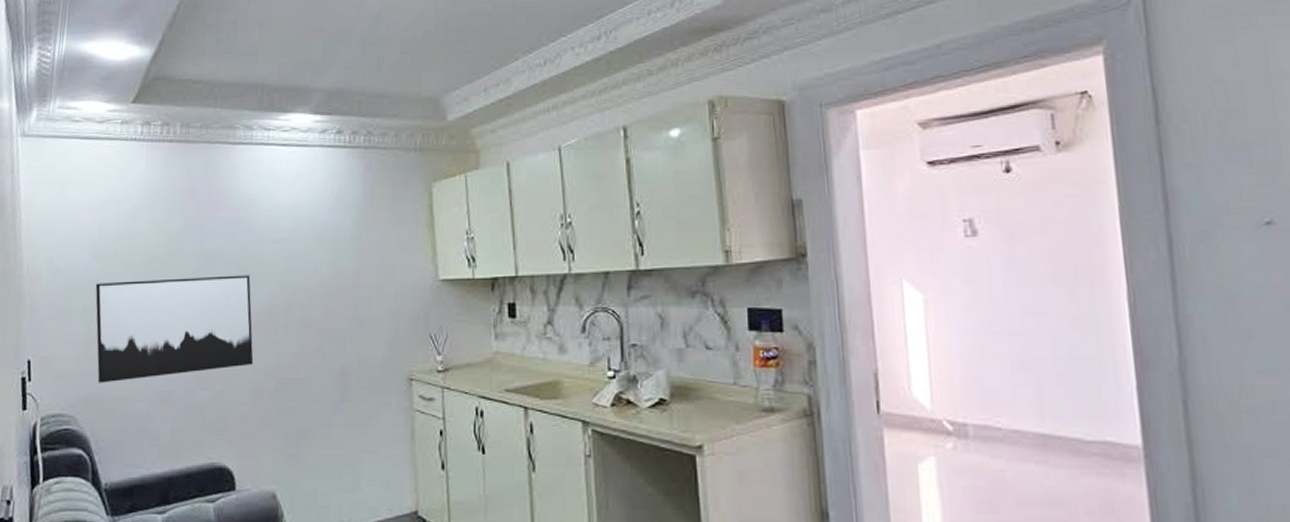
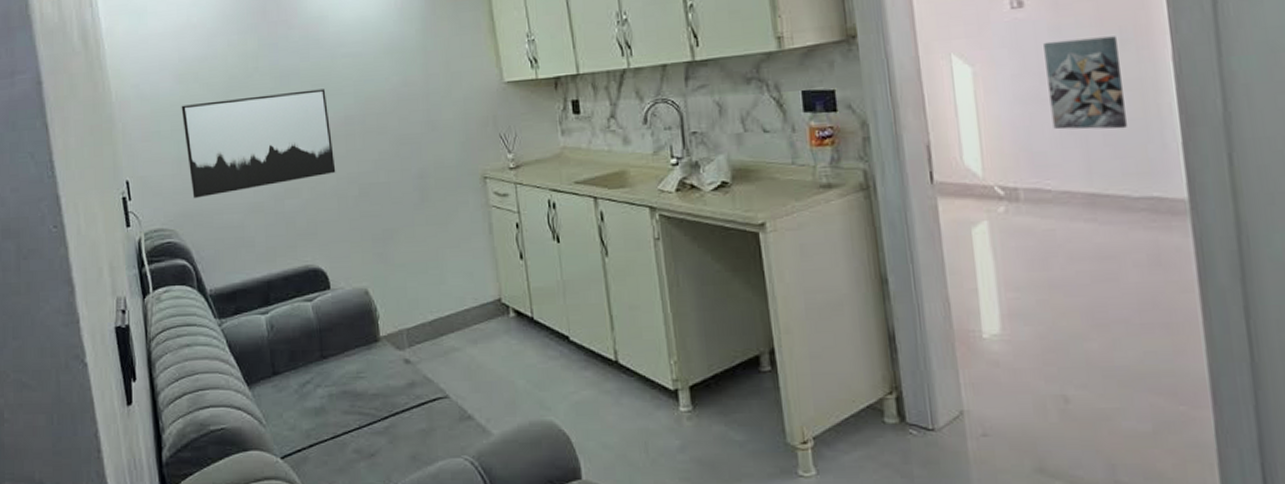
wall art: none [997,271,1080,368] -> present [1044,36,1127,130]

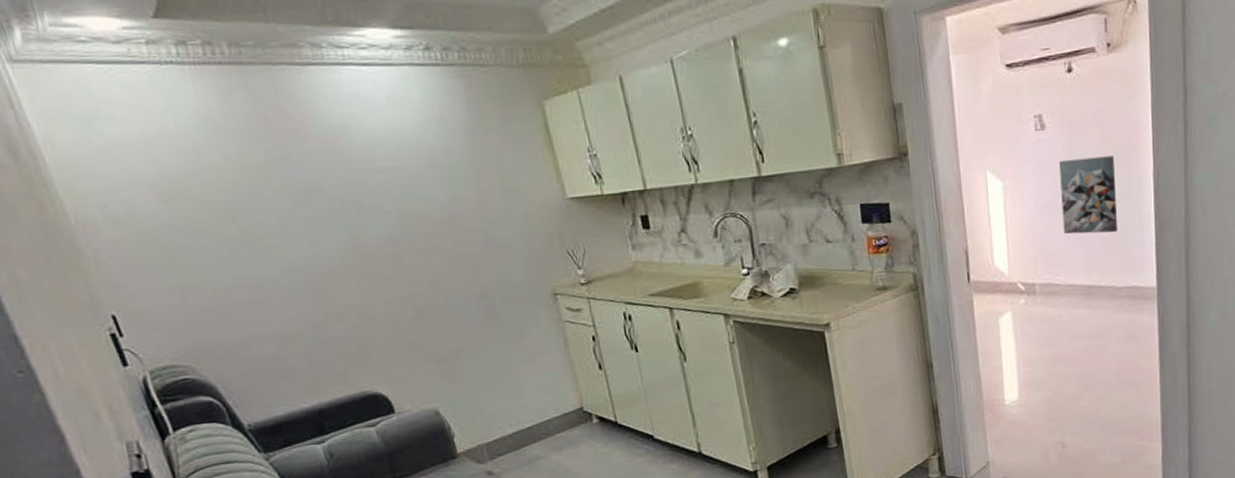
wall art: present [181,89,336,199] -> none [171,207,385,331]

